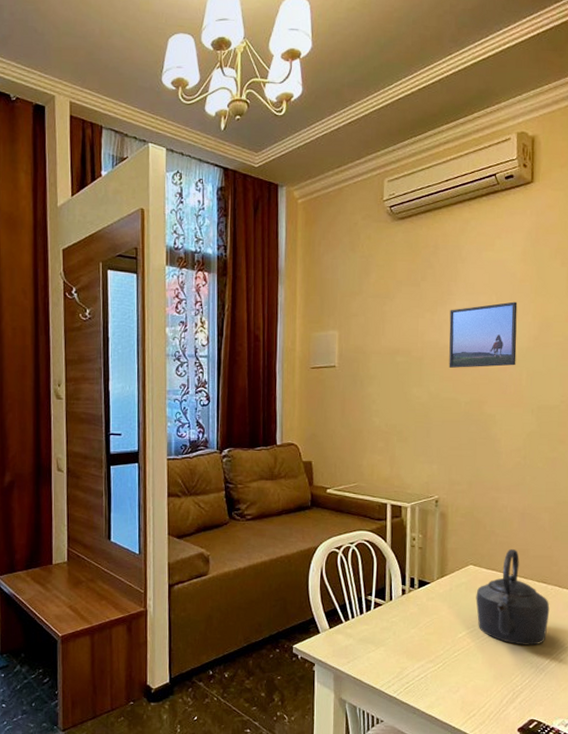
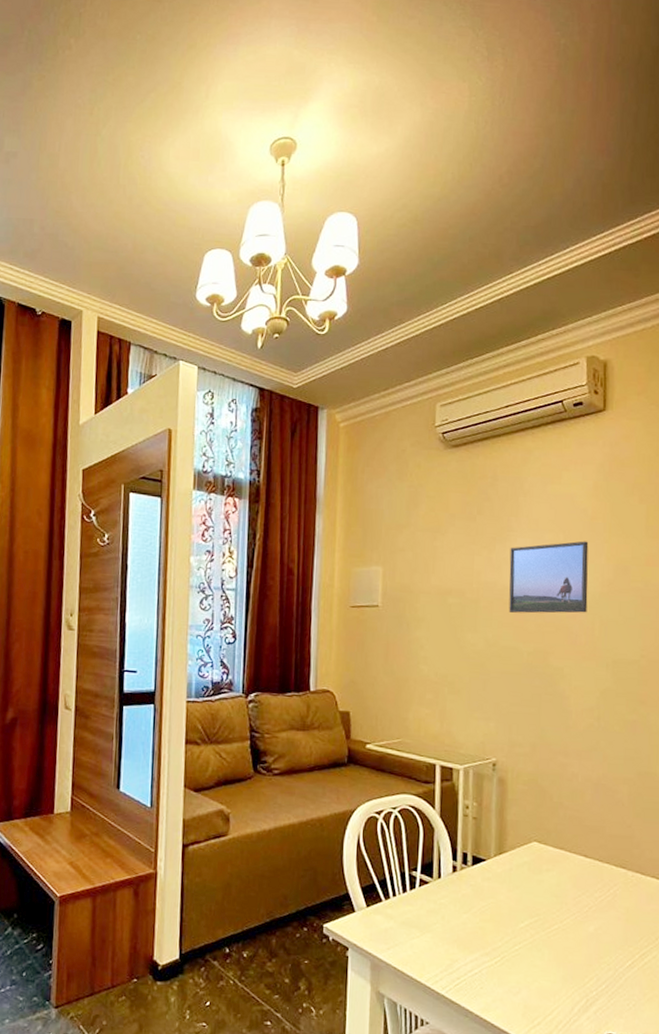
kettle: present [476,548,550,645] -> none [540,825,631,943]

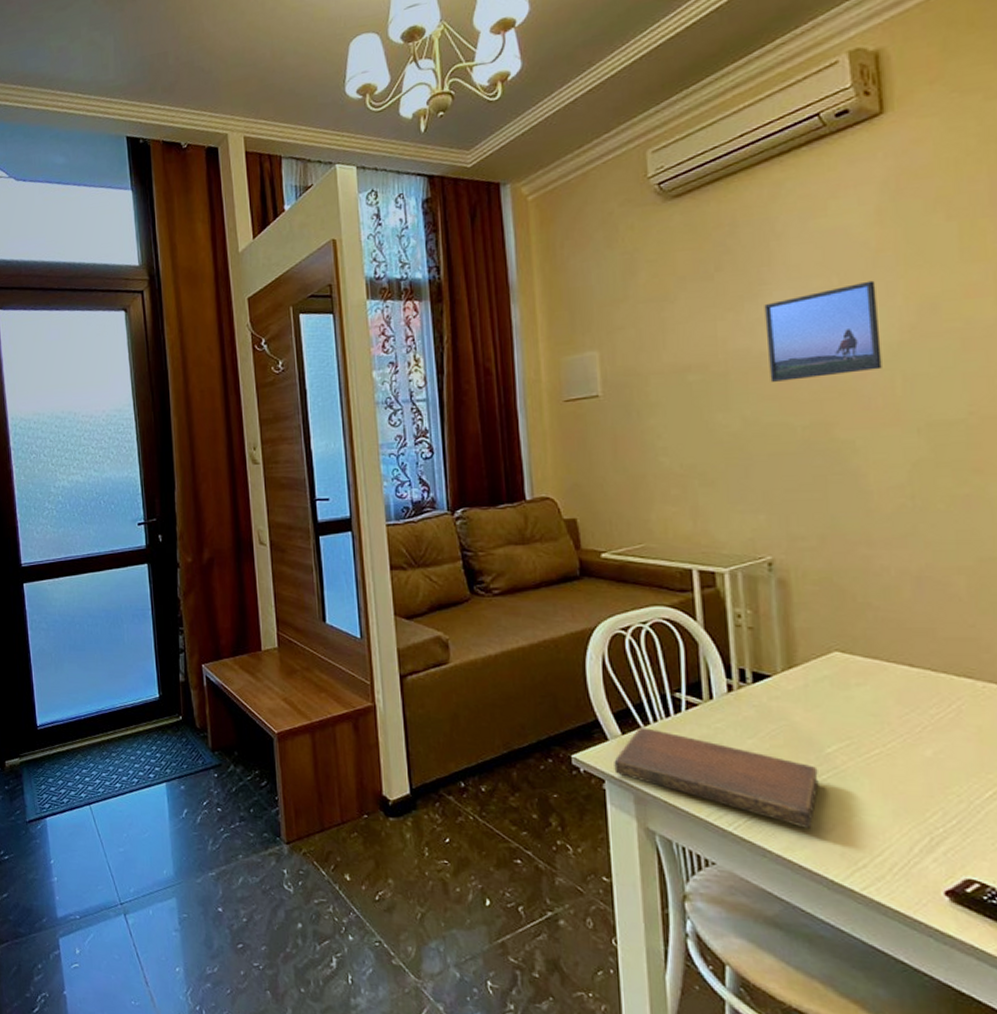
notebook: none [357,901,513,992] -> present [614,727,819,828]

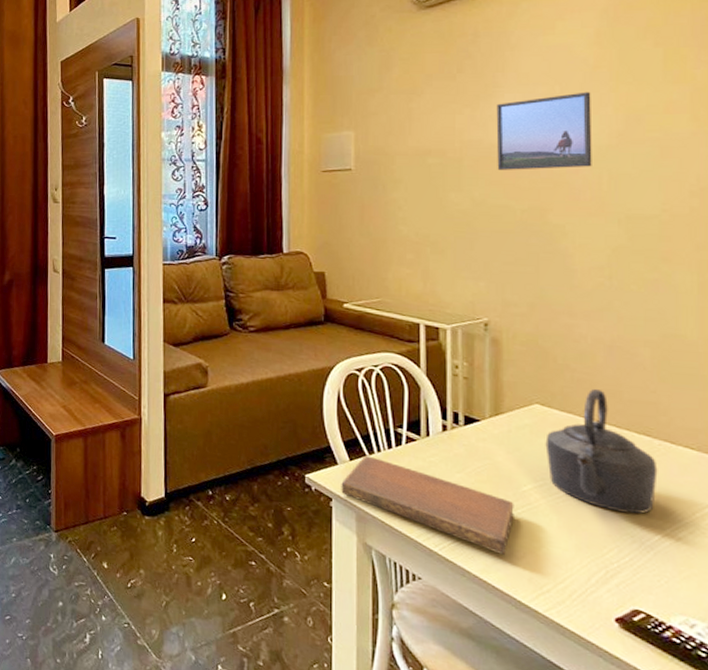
kettle: none [849,627,984,770] -> present [545,388,658,514]

